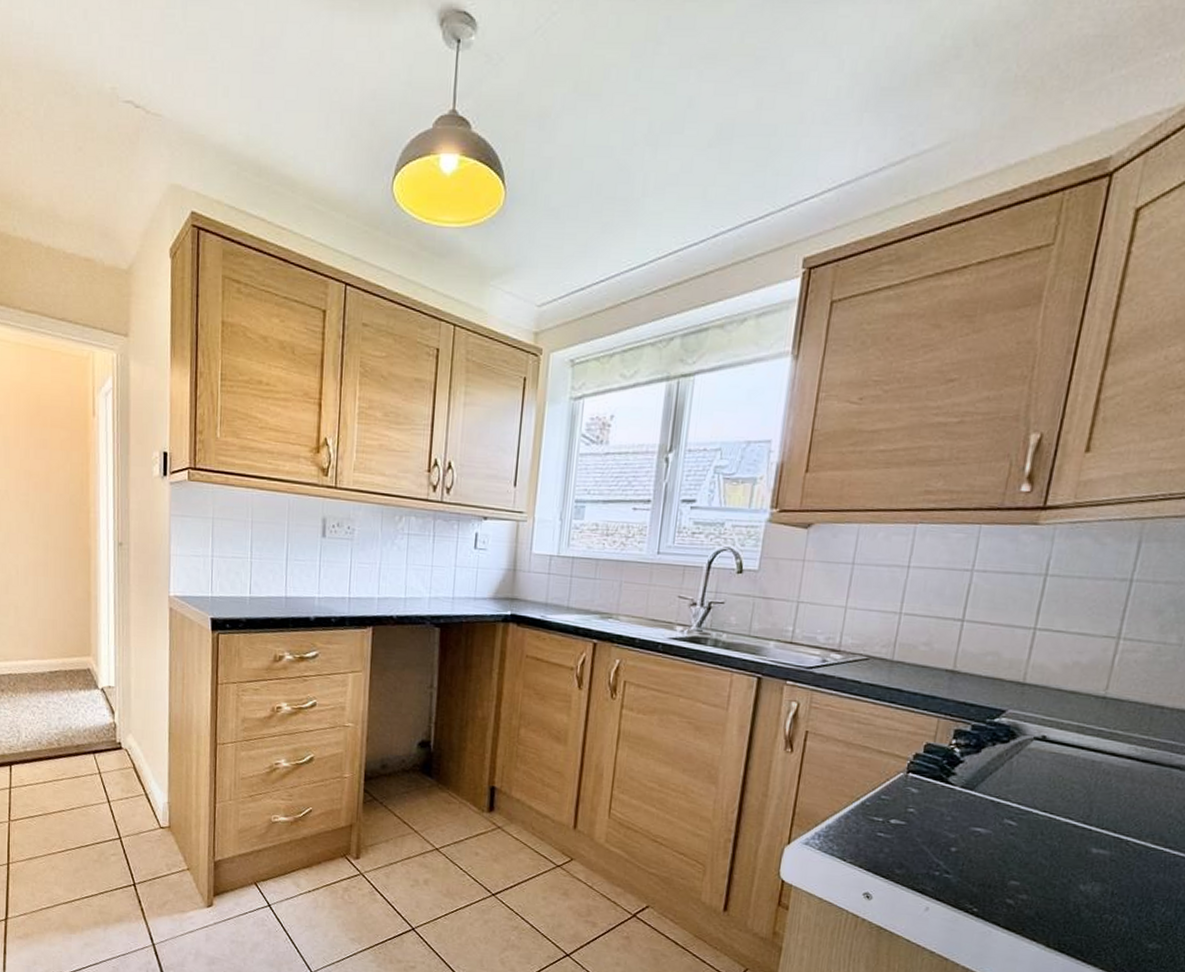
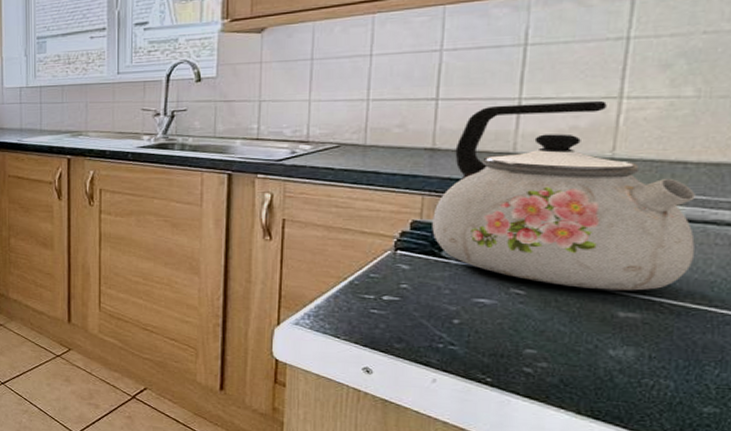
kettle: none [943,633,1167,829] -> present [432,100,696,291]

